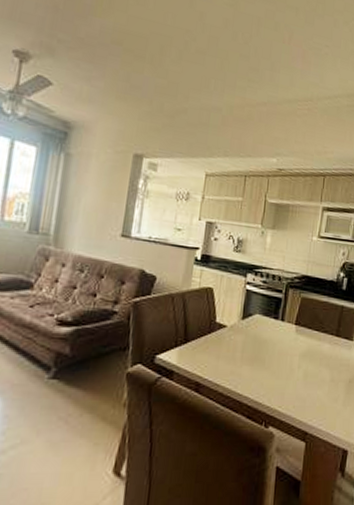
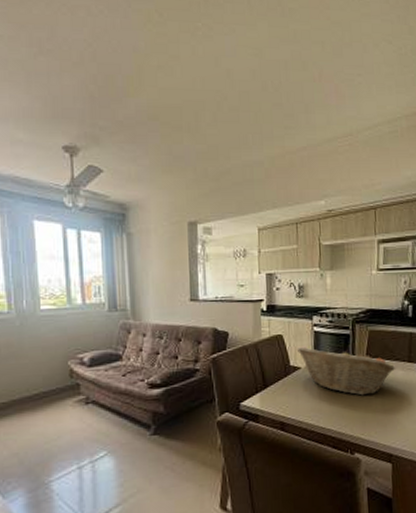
fruit basket: none [226,304,323,365] -> present [297,347,396,396]

